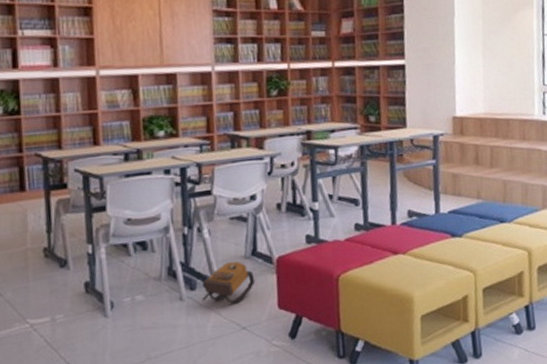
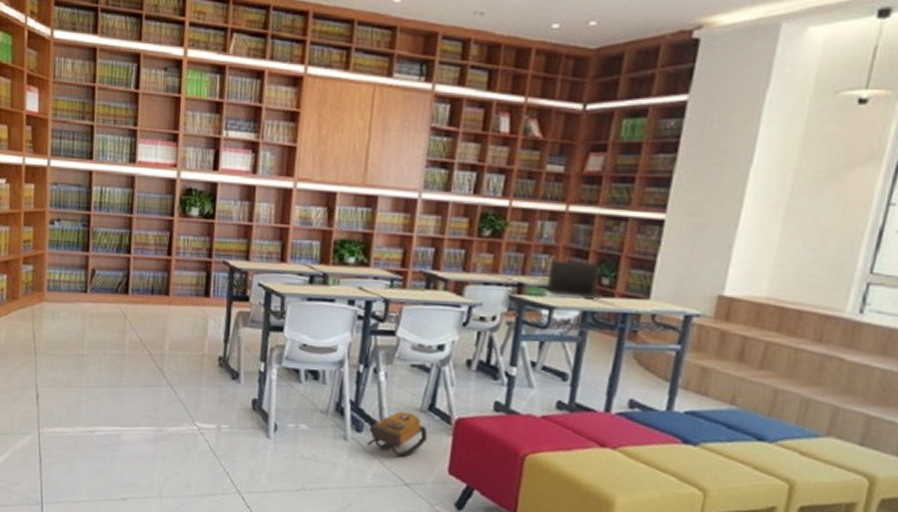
laptop computer: none [328,105,373,137] -> present [547,261,603,300]

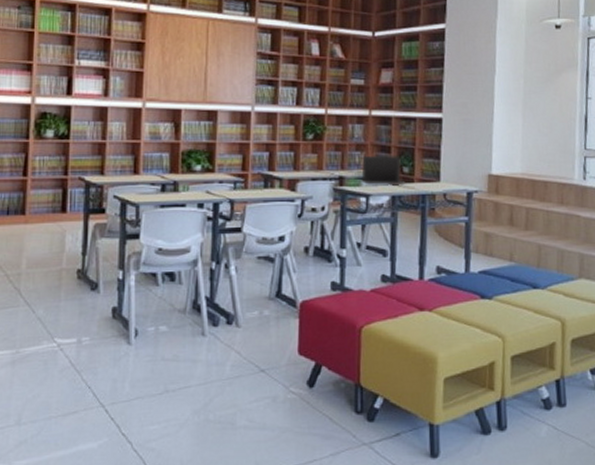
backpack: present [366,411,428,457] -> none [223,301,278,344]

